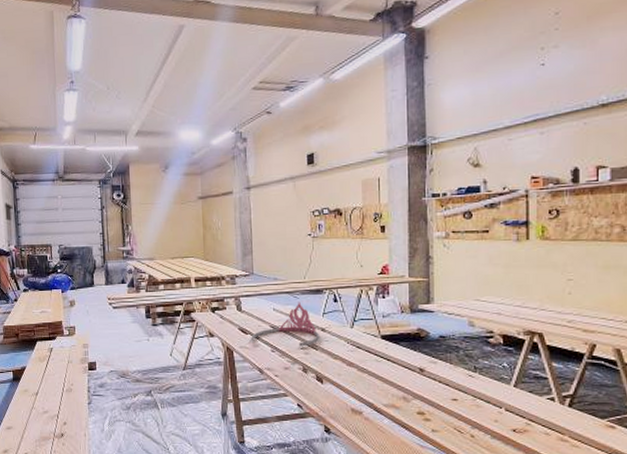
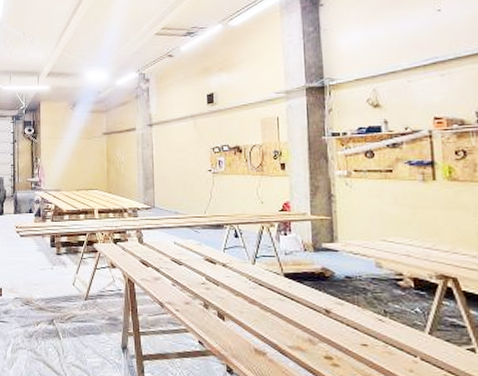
tiara: present [251,302,320,347] -> none [152,236,221,282]

